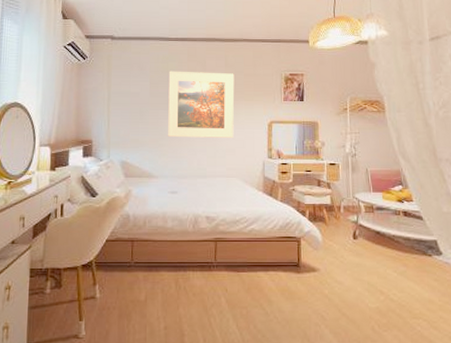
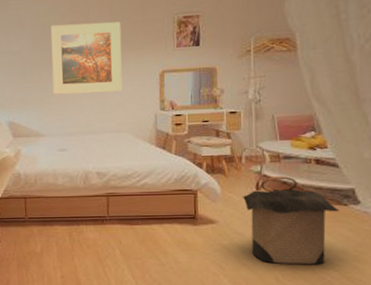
laundry hamper: none [341,227,426,315] -> present [242,176,340,265]

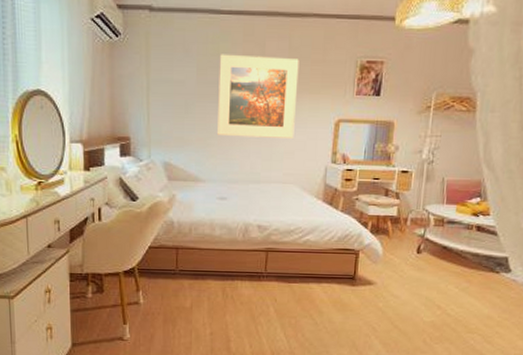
laundry hamper: present [242,176,340,265] -> none [402,241,492,329]

